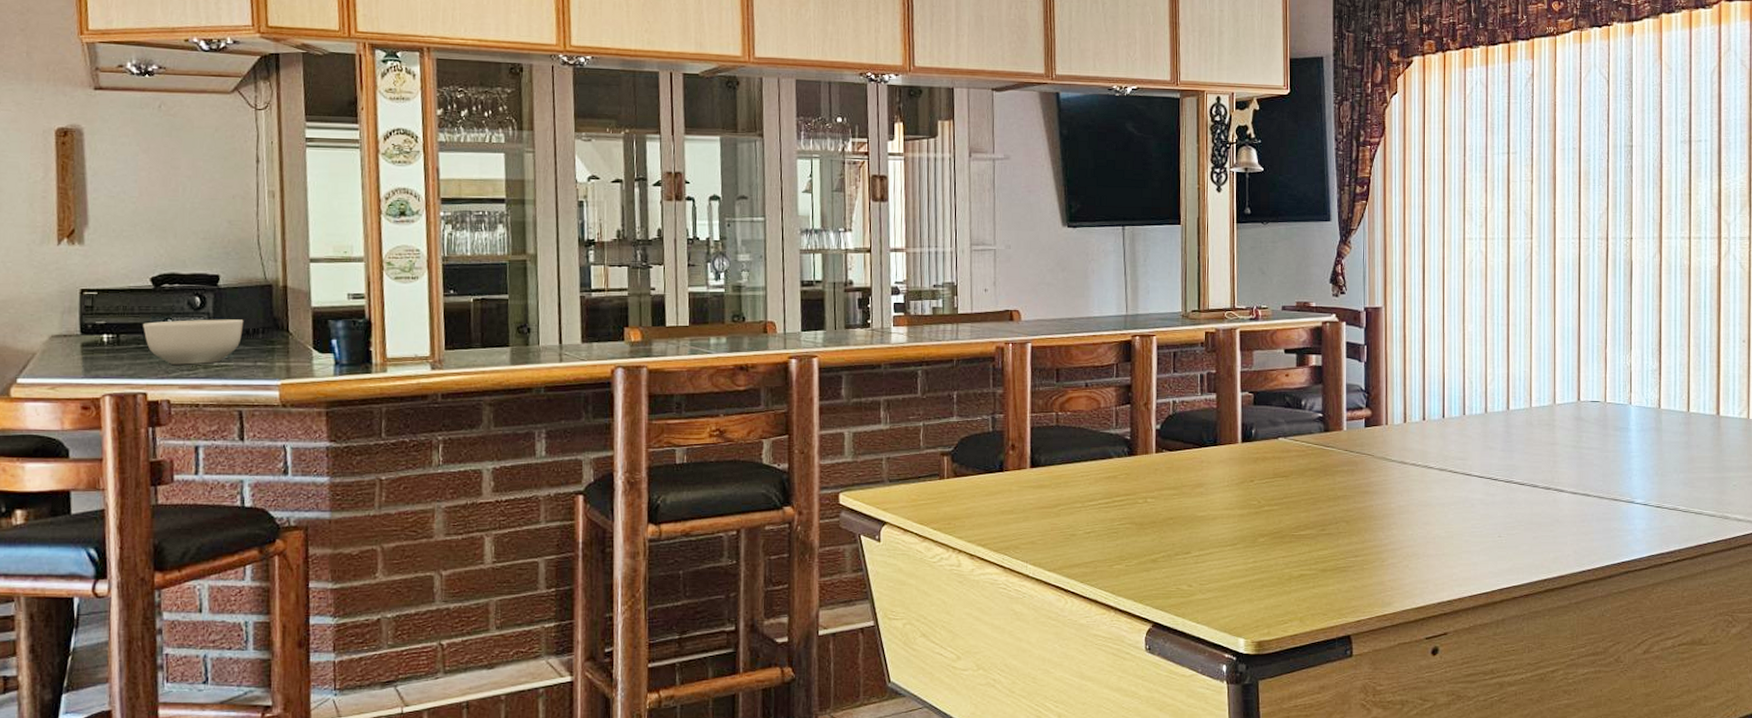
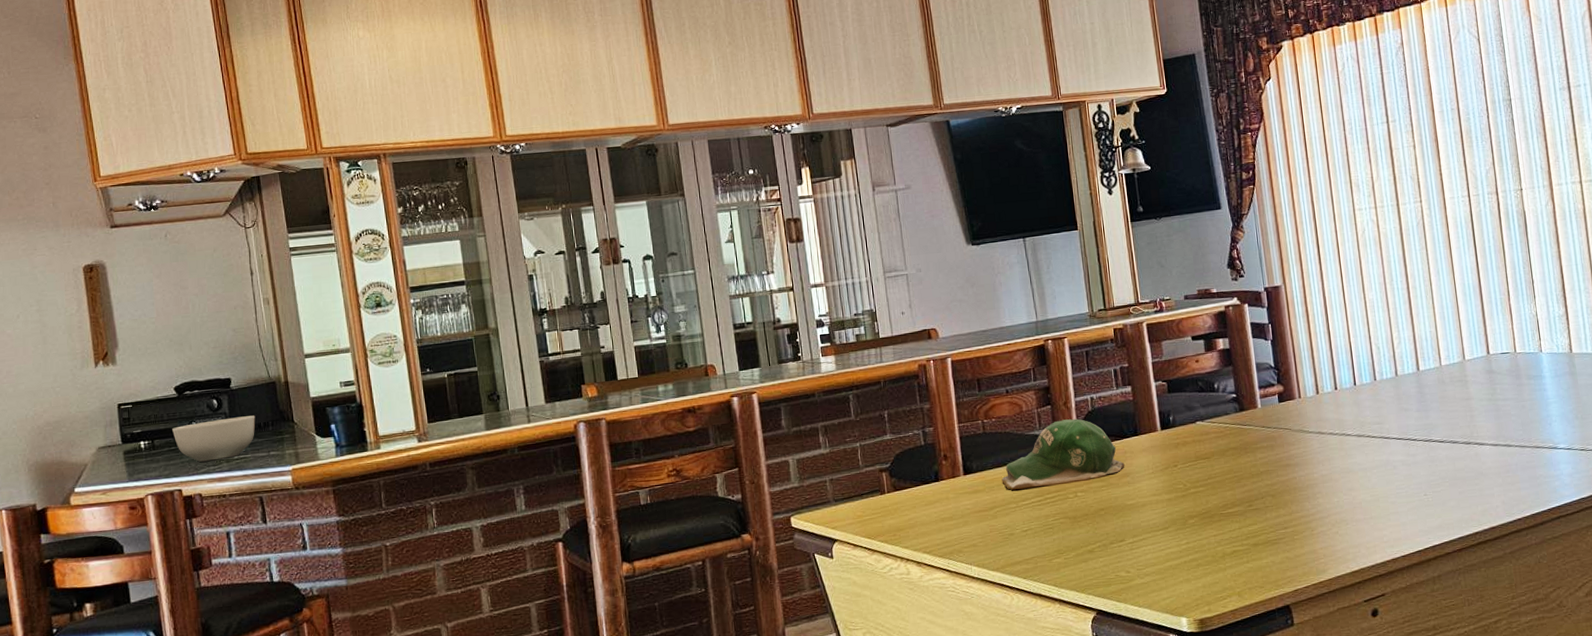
baseball cap: none [1070,421,1200,491] -> present [1001,418,1125,492]

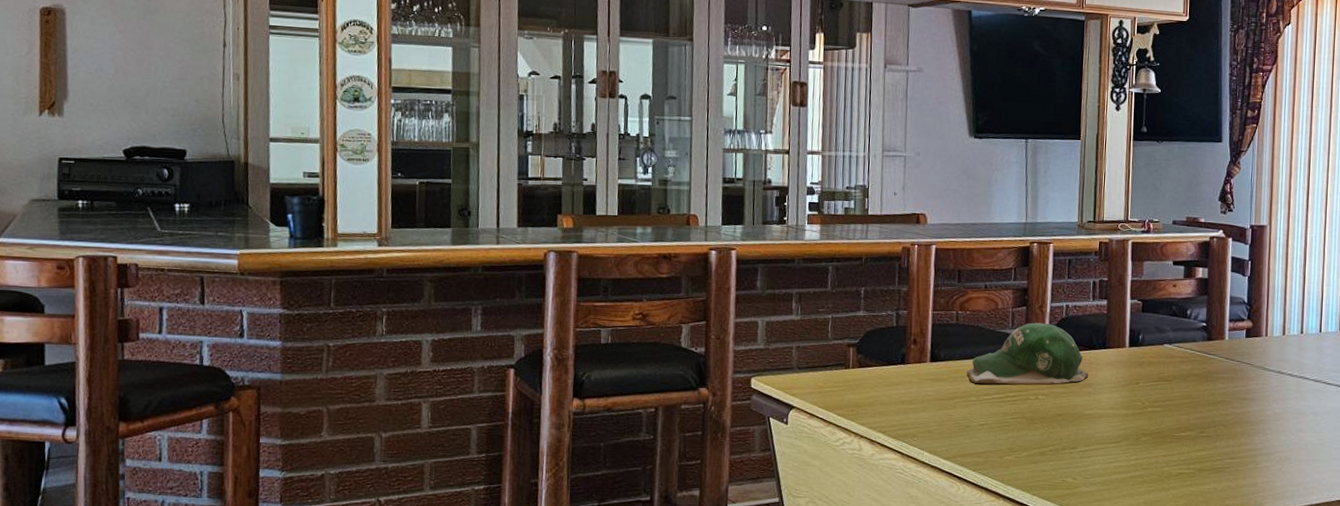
bowl: present [172,415,256,463] -> none [115,190,208,233]

